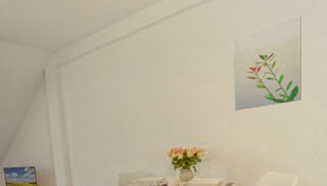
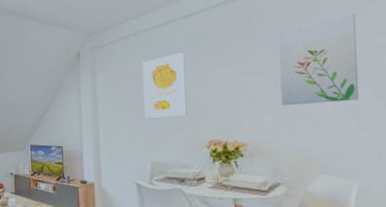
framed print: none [107,64,150,133] -> present [142,53,187,118]

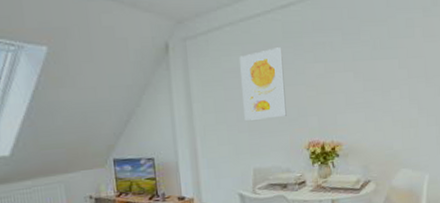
wall art: present [278,13,360,106] -> none [366,15,429,104]

